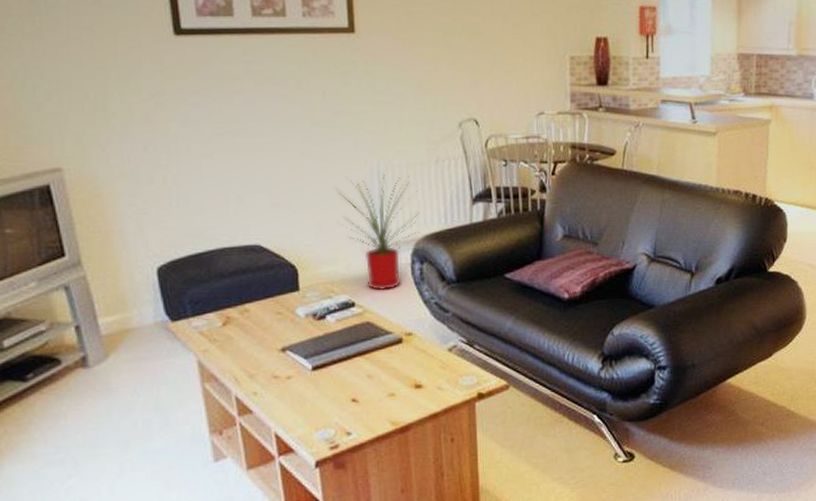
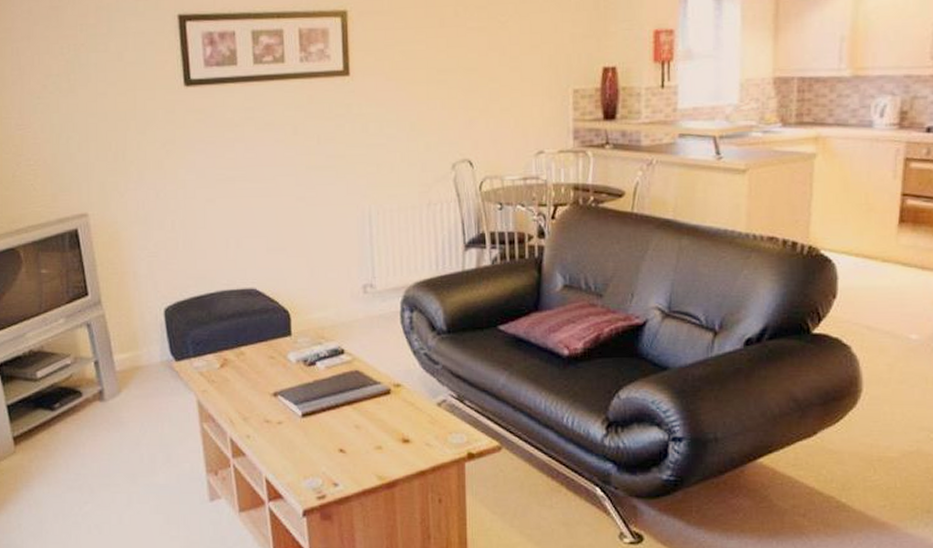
house plant: present [336,173,420,291] -> none [328,218,411,339]

